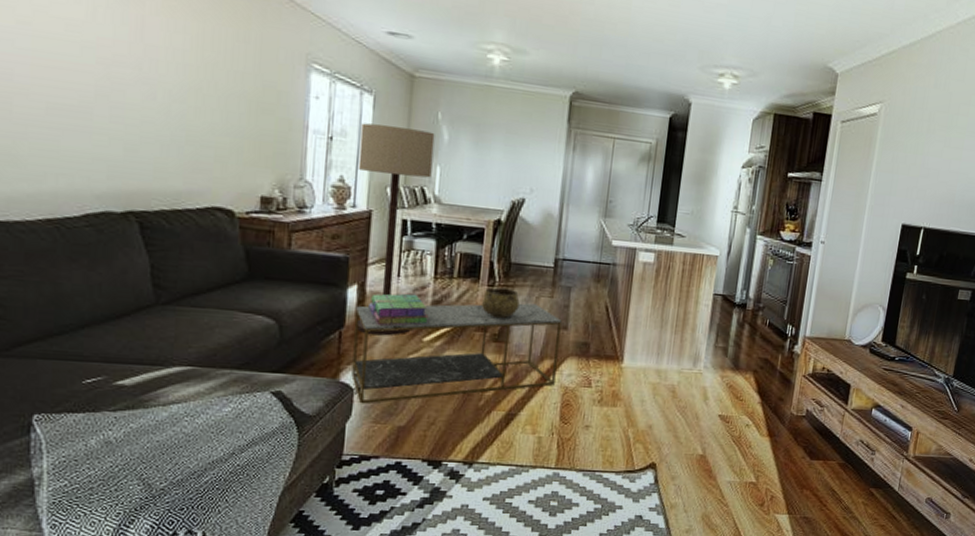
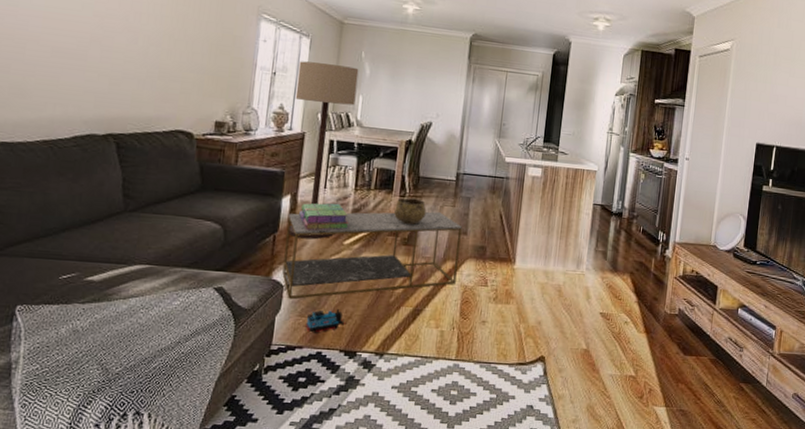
toy train: none [378,414,429,441] -> present [302,309,347,333]

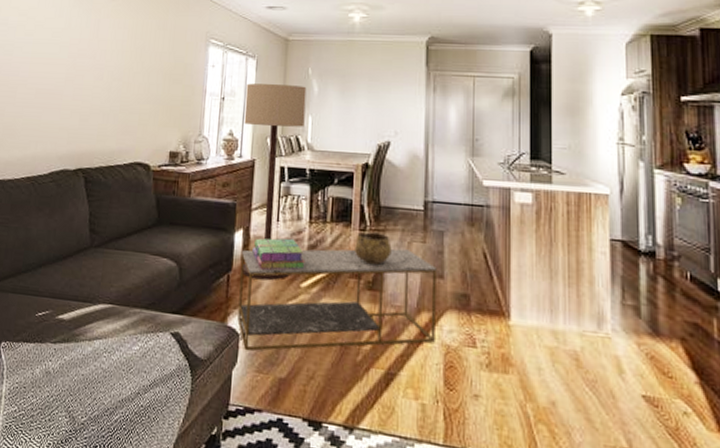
toy train: present [302,309,347,333] -> none [261,366,309,395]

